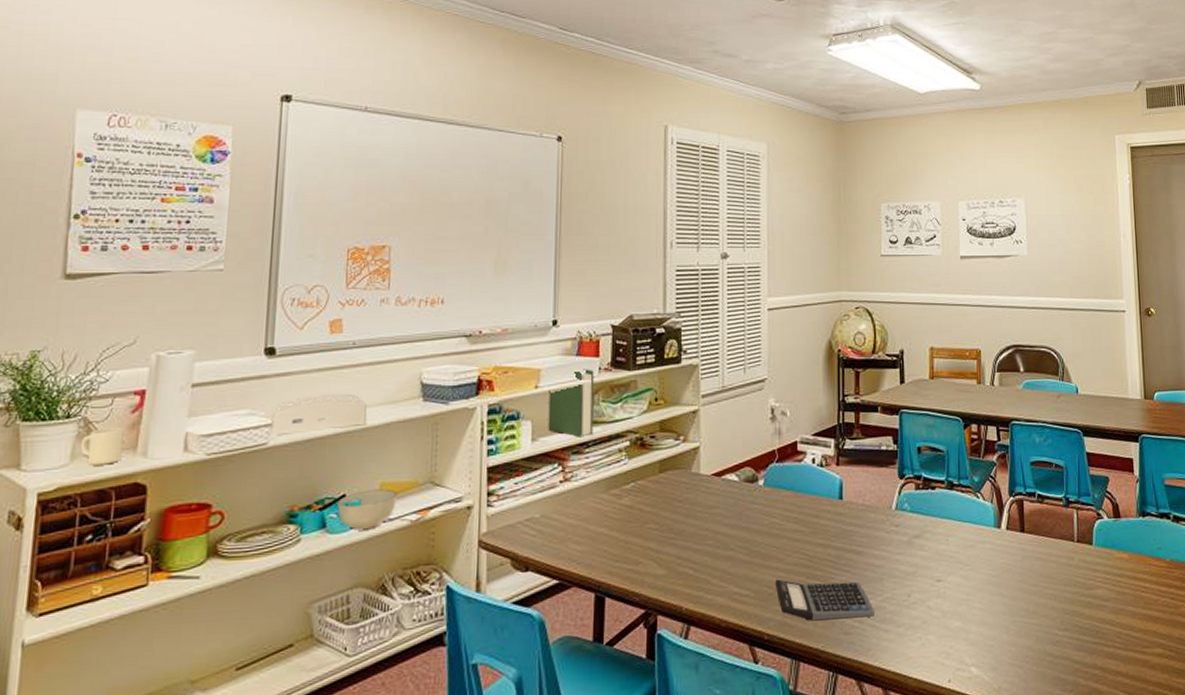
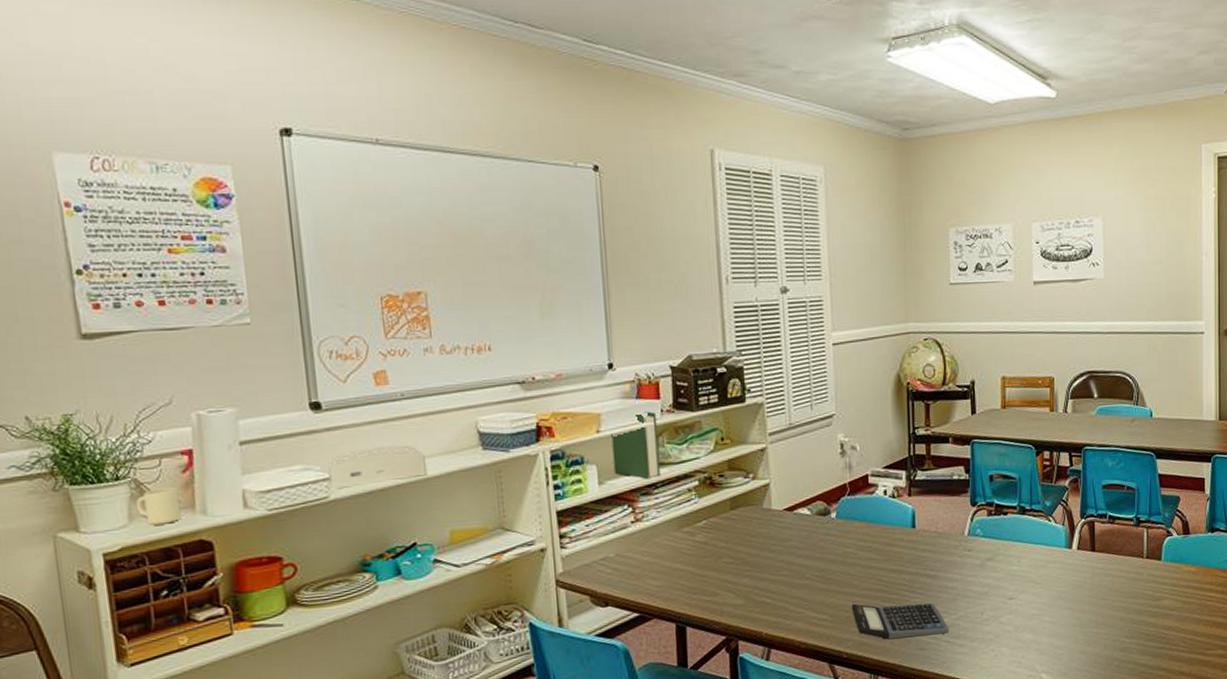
bowl: present [337,489,398,531] -> none [409,535,469,576]

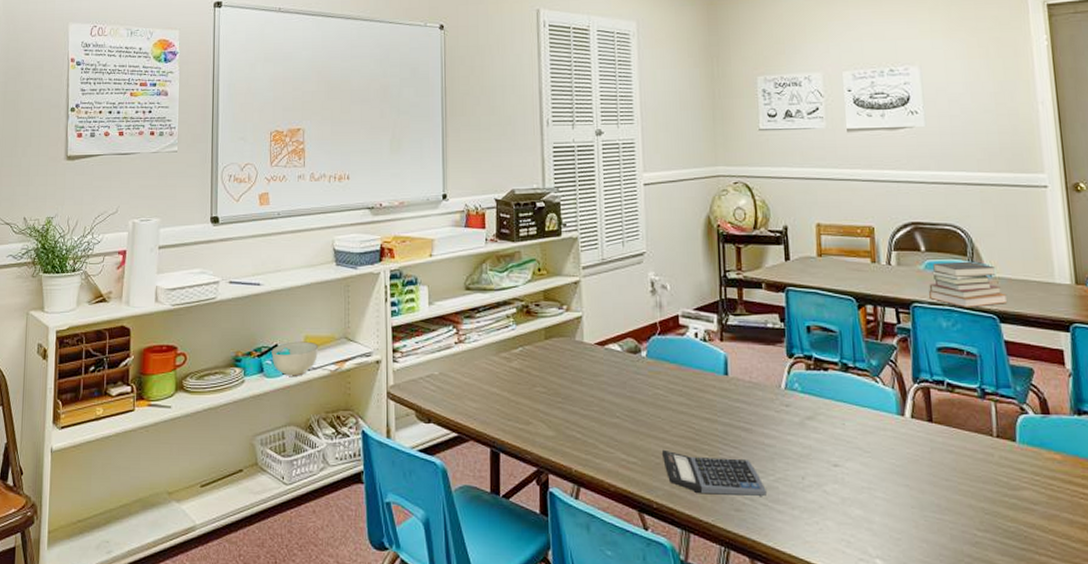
mug: present [135,486,181,525] -> none [83,280,113,310]
tissue dispenser: present [328,445,428,490] -> none [218,257,292,292]
bowl: none [409,535,469,576] -> present [271,341,319,376]
binder: present [611,411,661,479] -> none [442,239,483,303]
books: none [1099,404,1164,447] -> present [929,261,1008,307]

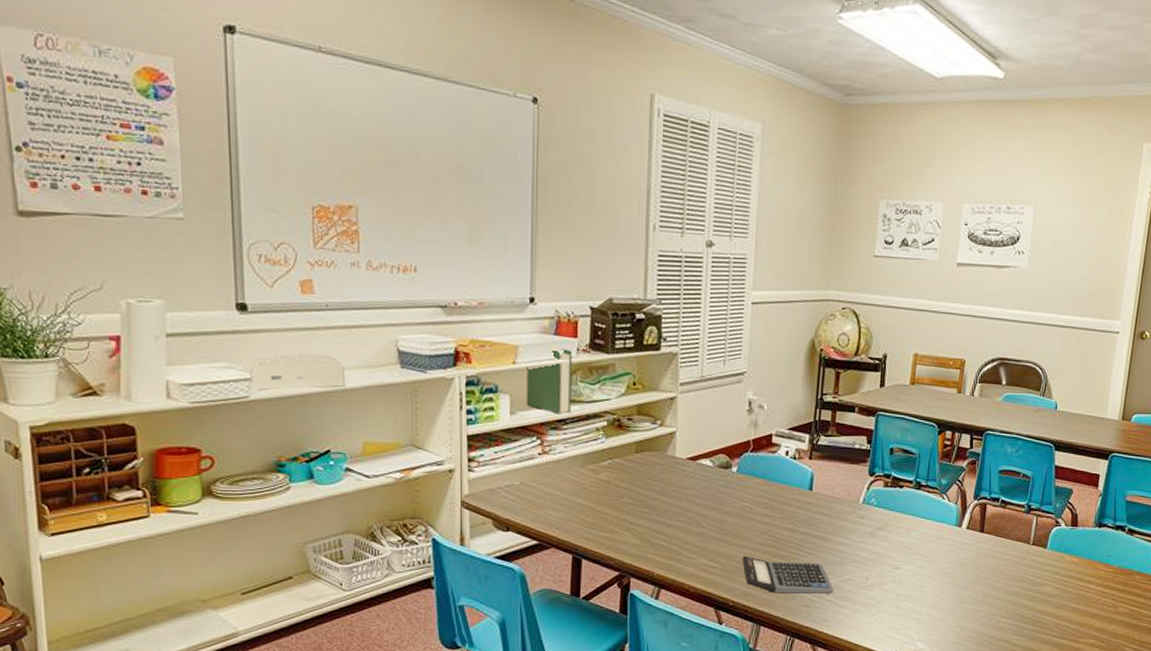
tissue dispenser: none [218,257,292,292] -> present [250,353,346,391]
bowl: present [271,341,319,376] -> none [323,447,381,484]
binder: none [442,239,483,303] -> present [526,348,573,414]
books: present [929,261,1008,307] -> none [1001,395,1066,436]

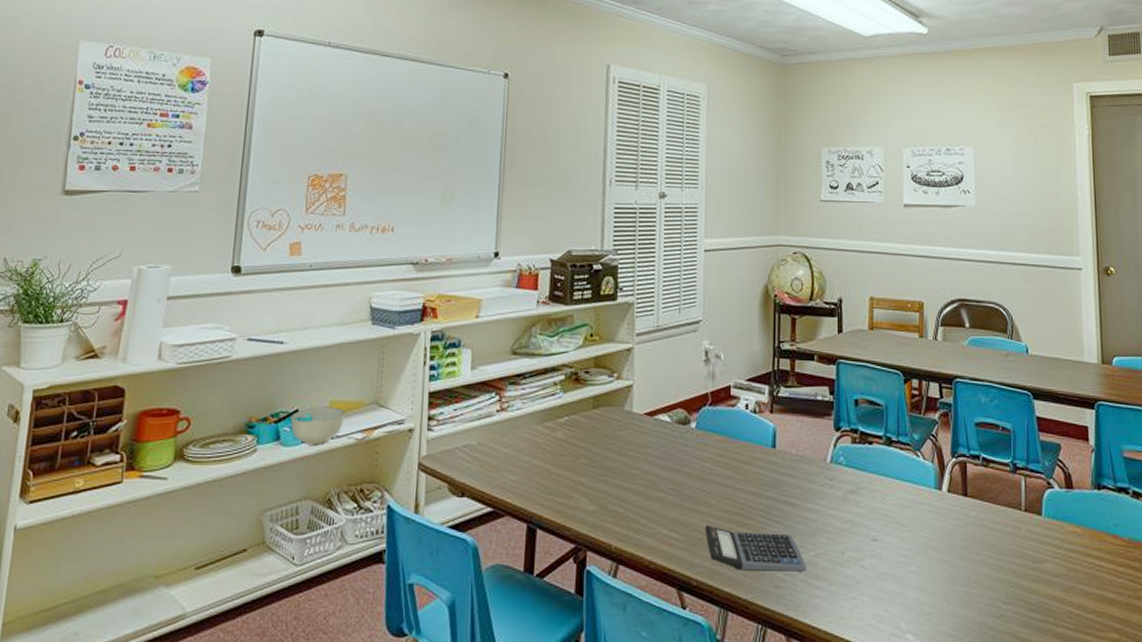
tissue dispenser: present [250,353,346,391] -> none [234,312,321,350]
bowl: none [323,447,381,484] -> present [290,406,346,445]
binder: present [526,348,573,414] -> none [487,301,533,368]

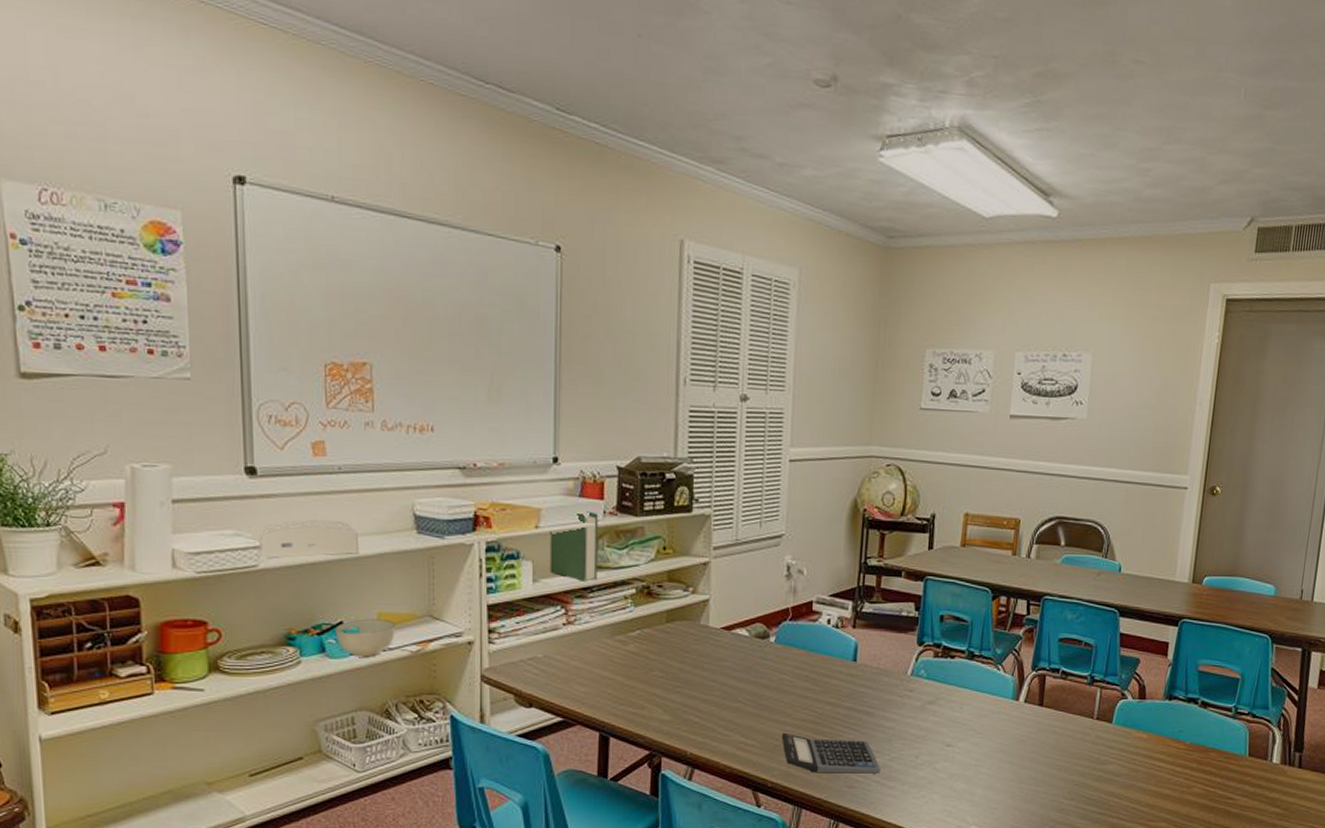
tissue dispenser: none [234,312,321,350] -> present [260,519,360,559]
binder: none [487,301,533,368] -> present [550,511,599,581]

